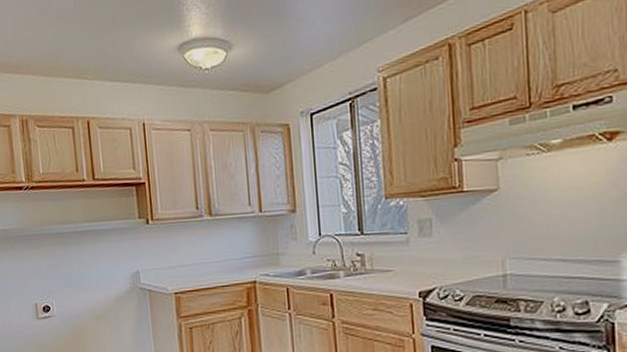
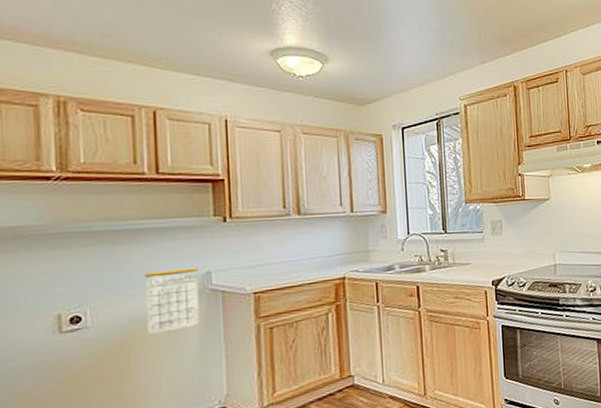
calendar: none [90,258,133,325] -> present [144,258,200,334]

